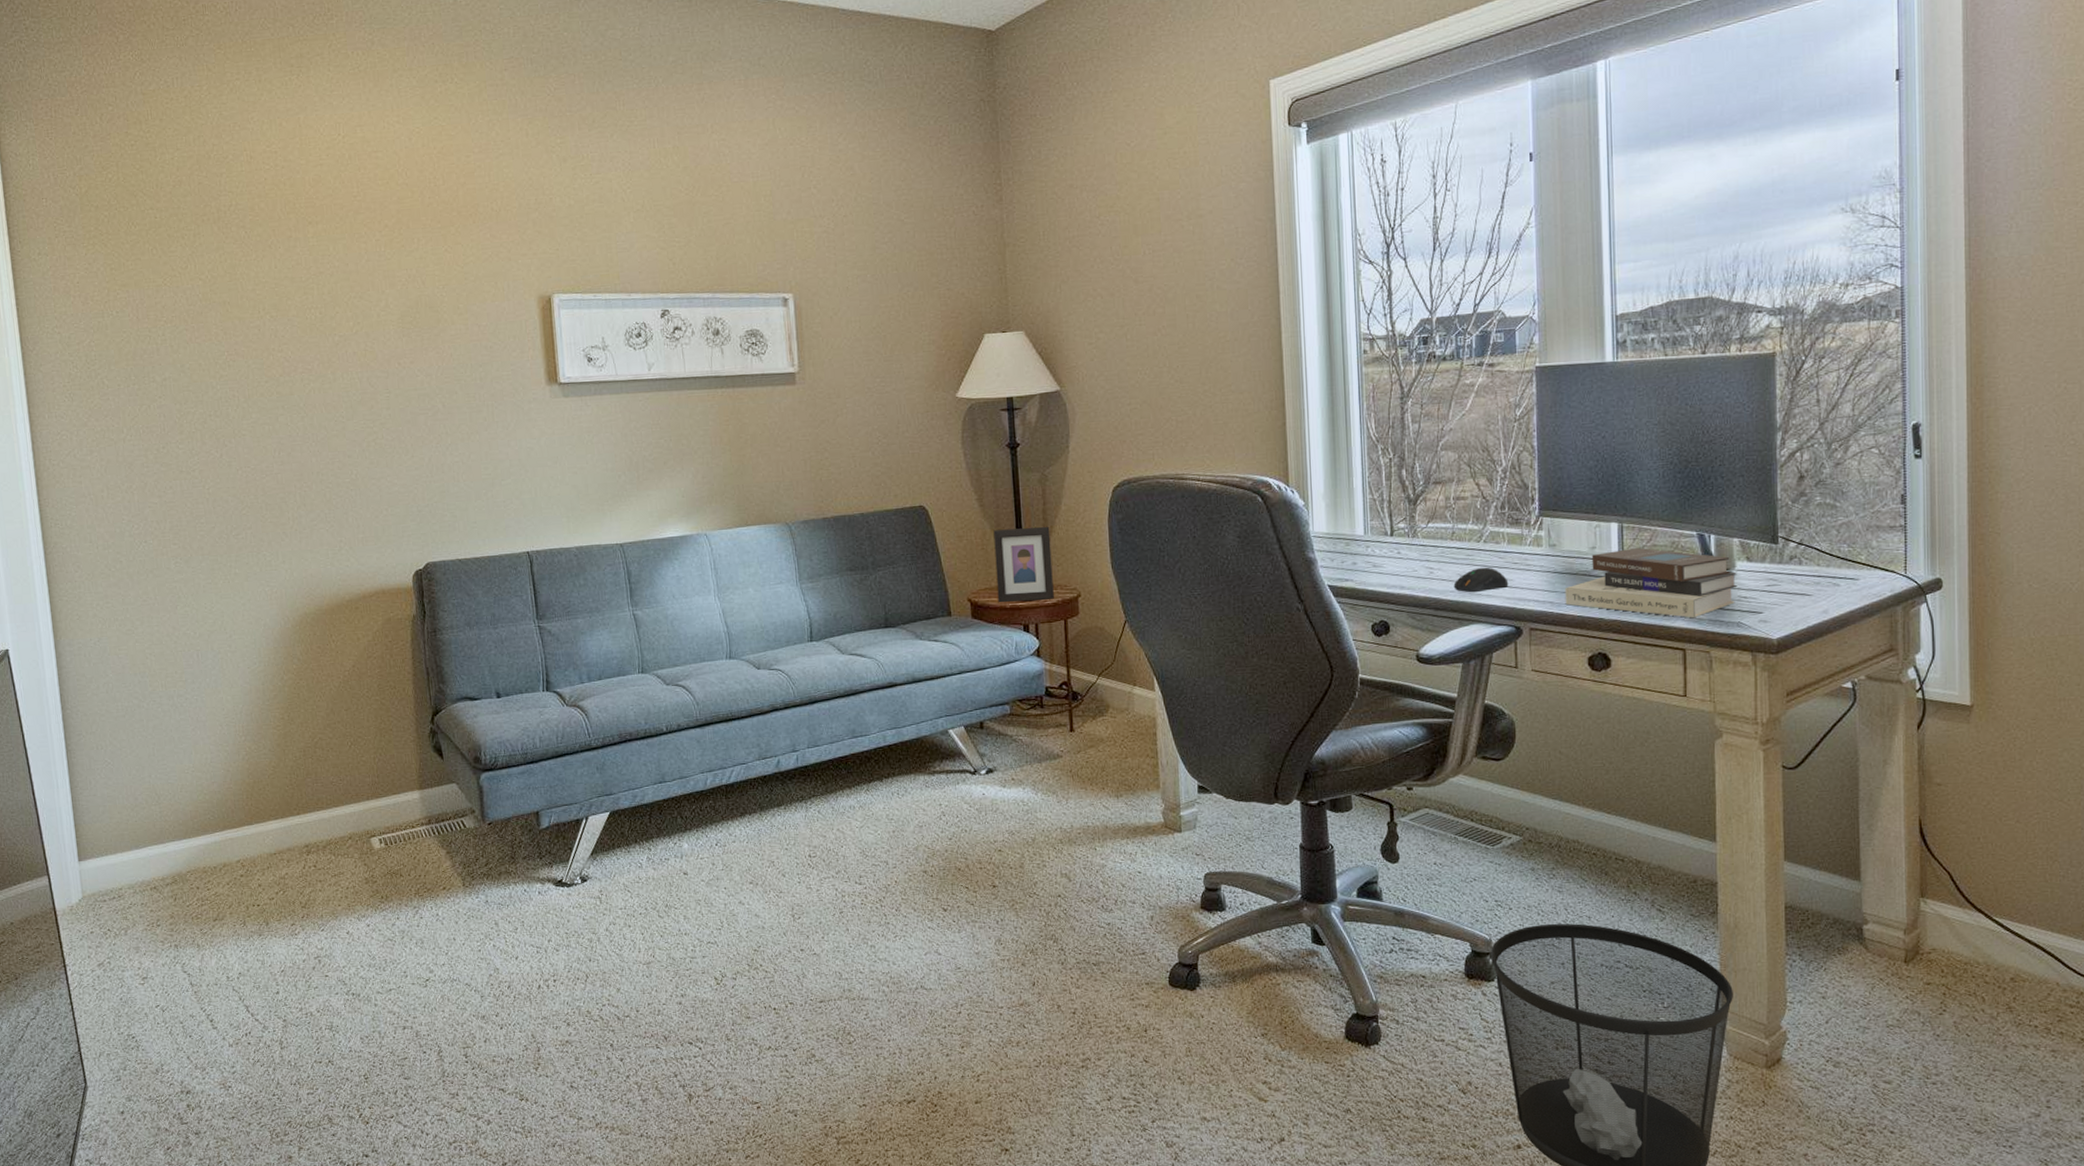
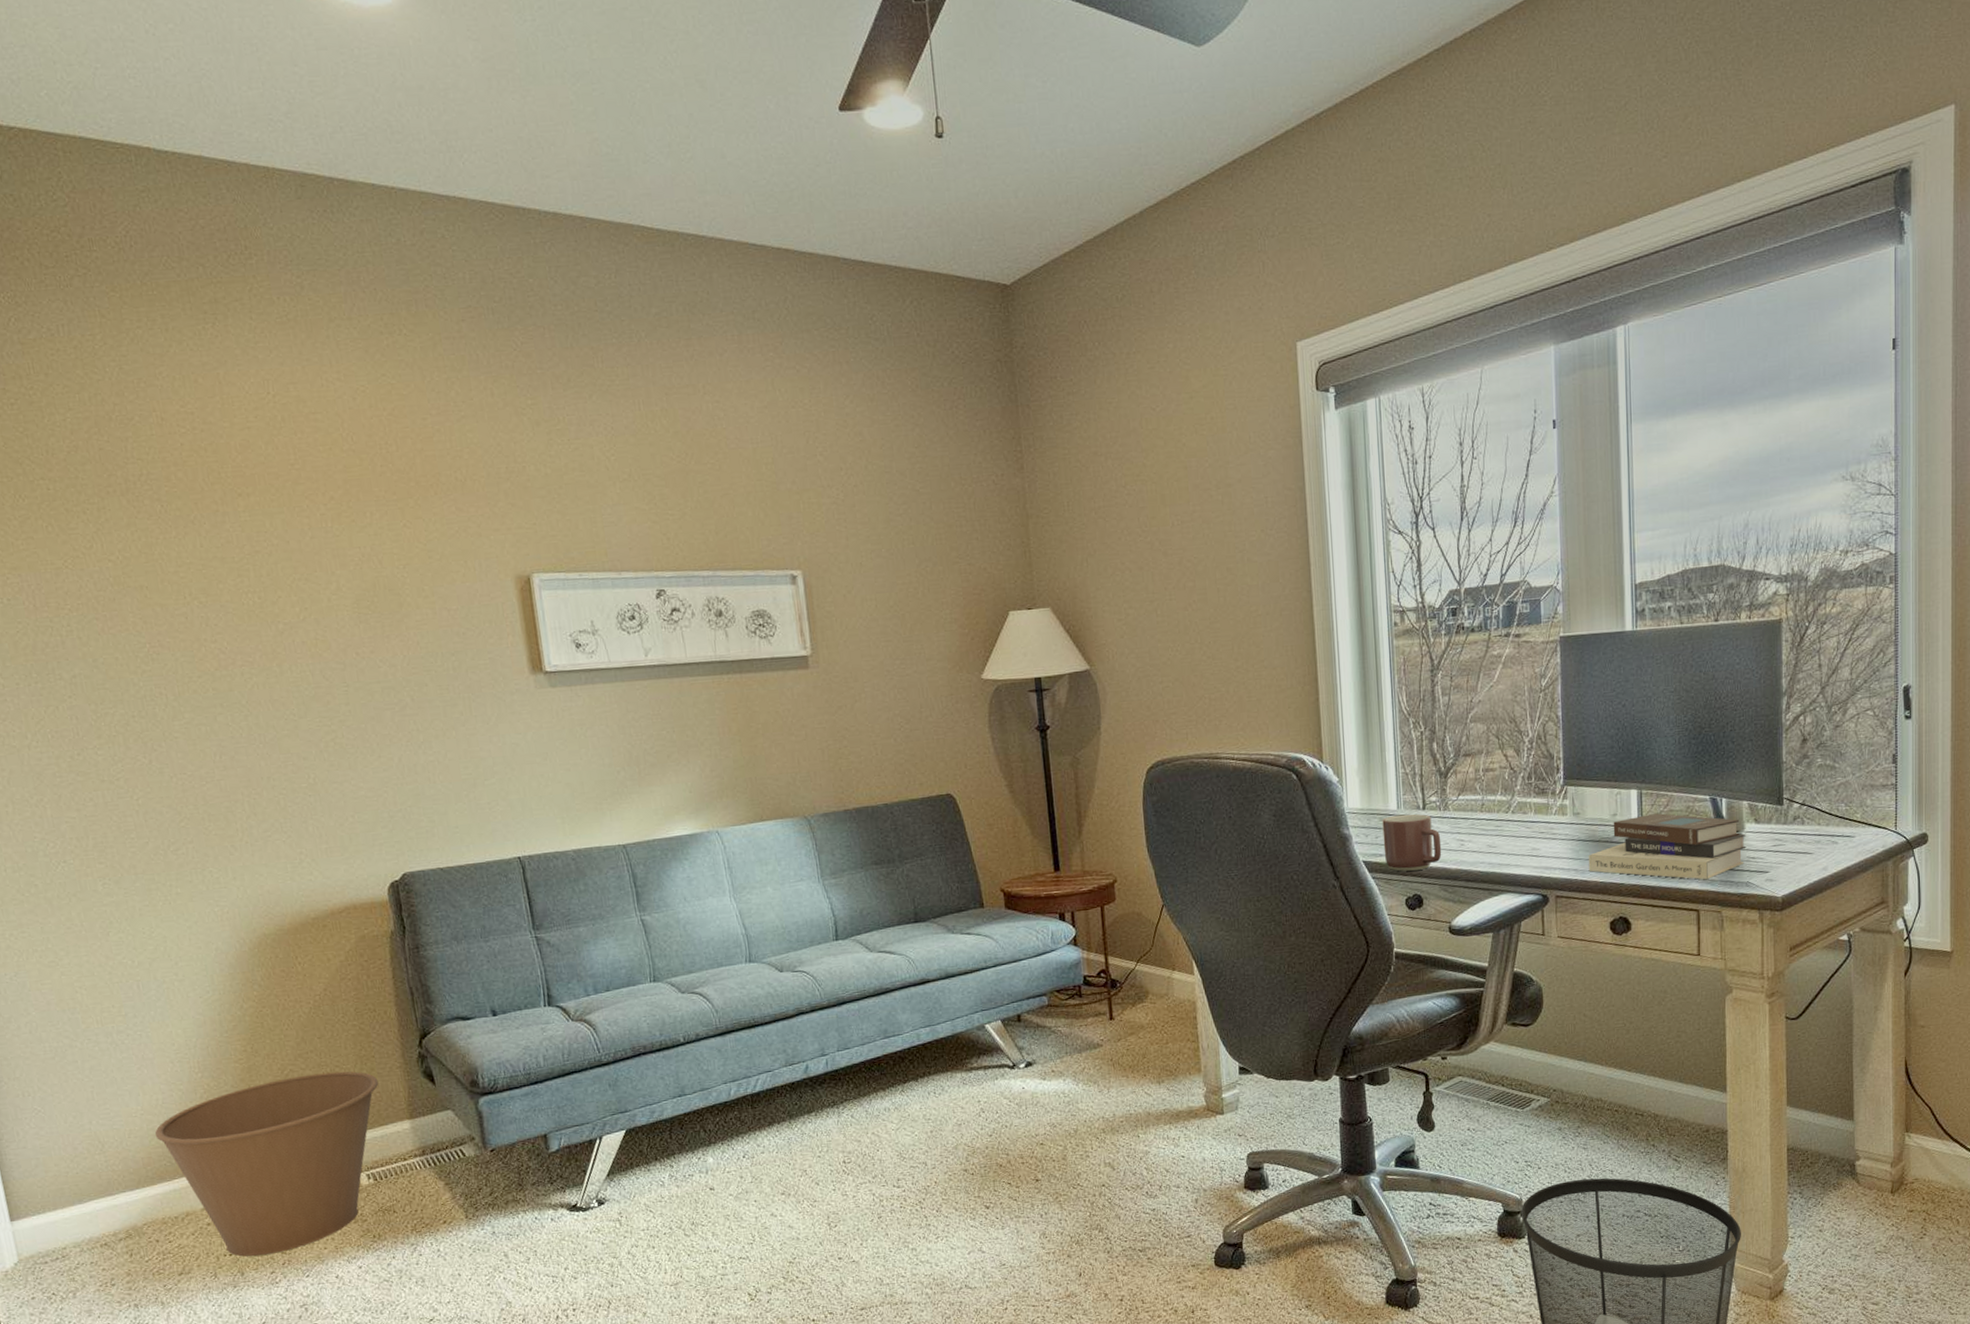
basket: none [202,742,395,909] -> present [155,1071,379,1257]
picture frame: present [993,527,1054,603] -> none [1025,812,1090,892]
mug: none [1348,539,1410,597] -> present [1382,813,1442,872]
computer mouse: present [1453,567,1509,593] -> none [1483,837,1536,864]

